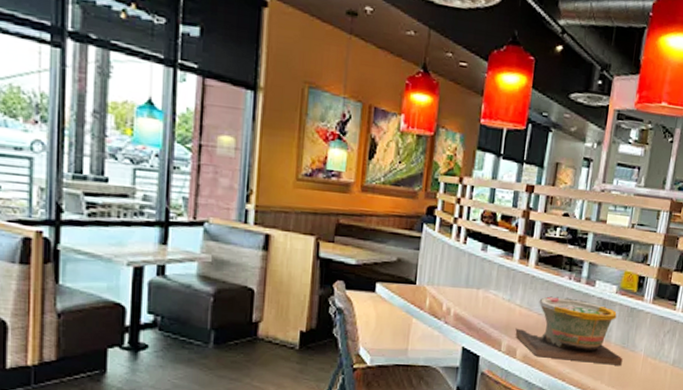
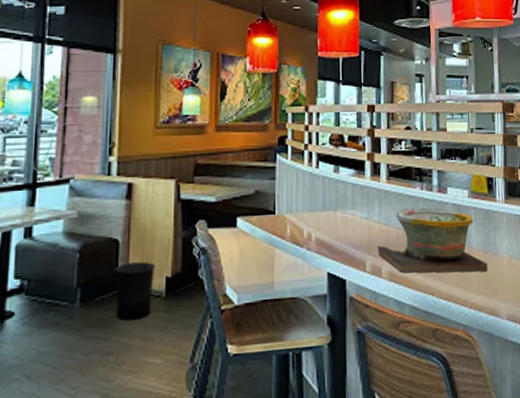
waste bin: none [249,313,290,367] -> present [115,262,155,320]

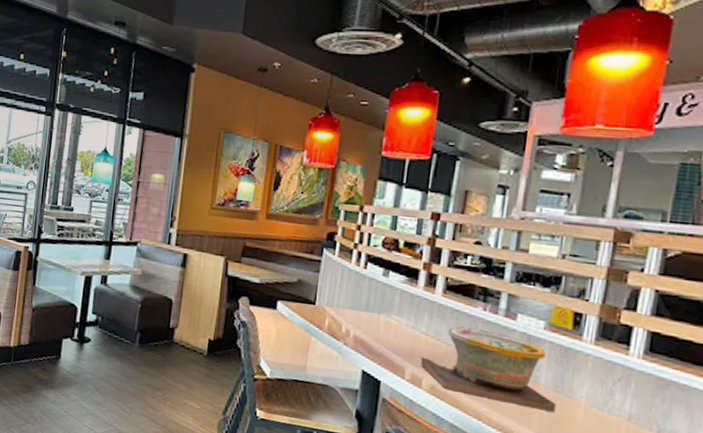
waste bin: present [115,262,155,320] -> none [165,320,201,369]

